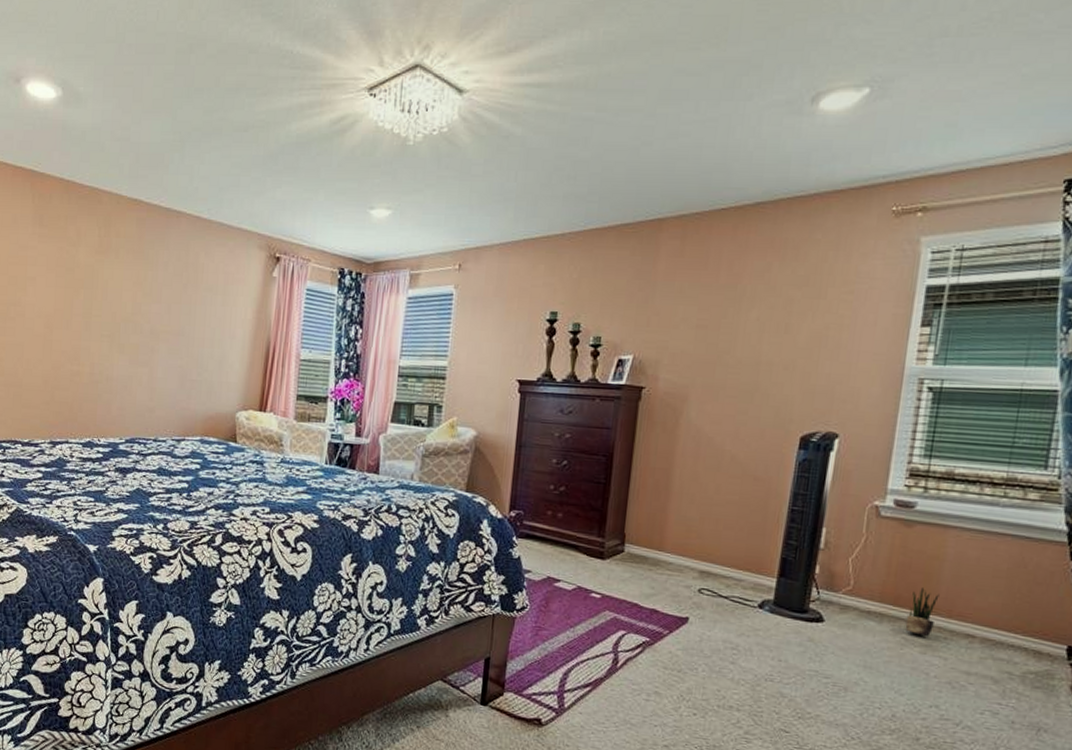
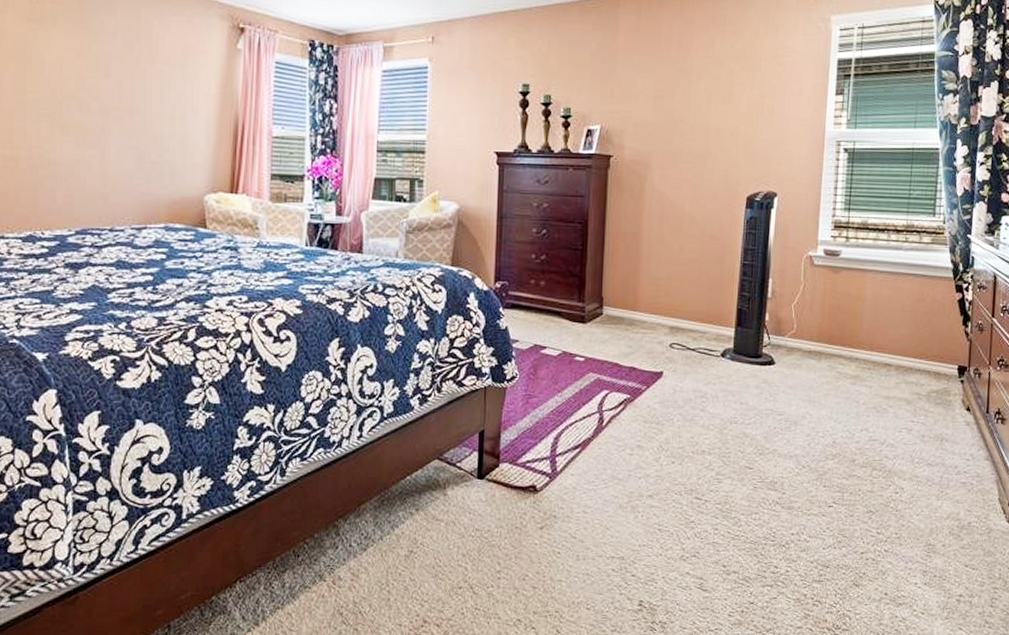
potted plant: present [905,588,940,637] -> none [838,326,863,369]

